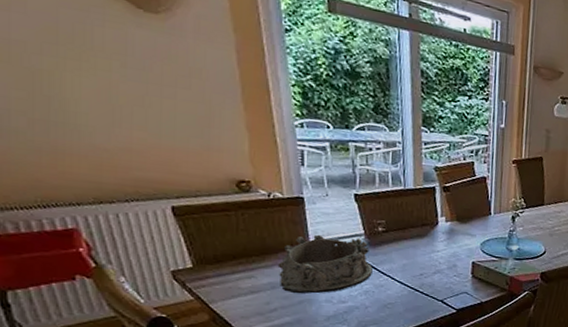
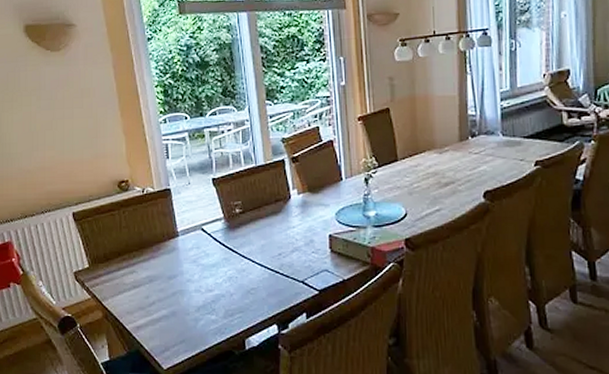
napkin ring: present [277,234,373,294] -> none [153,222,234,286]

